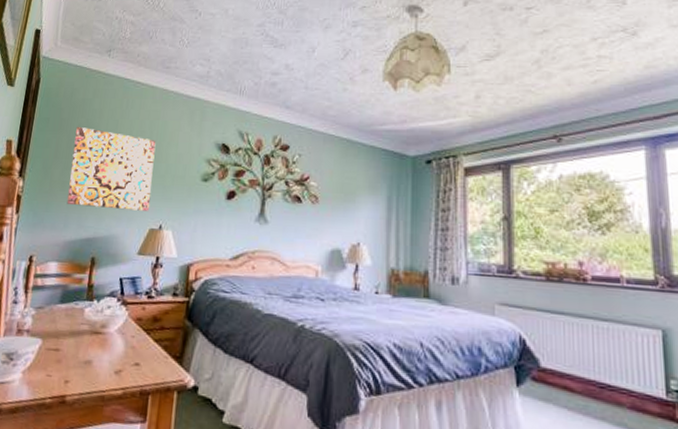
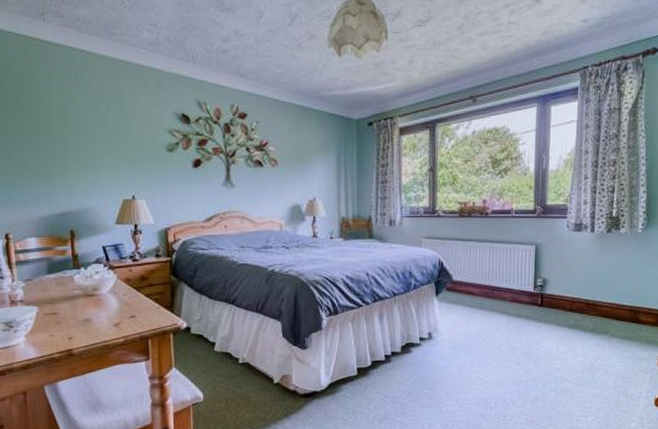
wall art: present [67,126,156,211] -> none [24,100,120,184]

